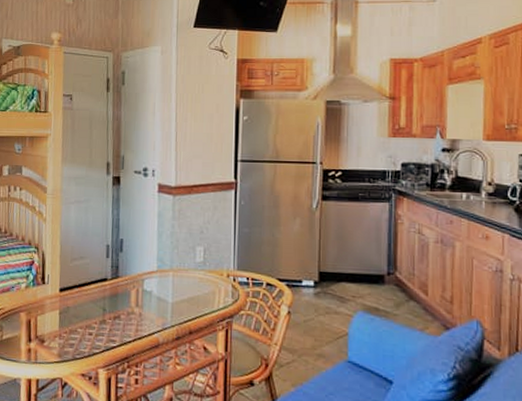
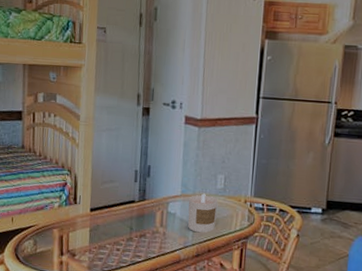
candle: none [165,268,197,313] -> present [187,193,217,233]

